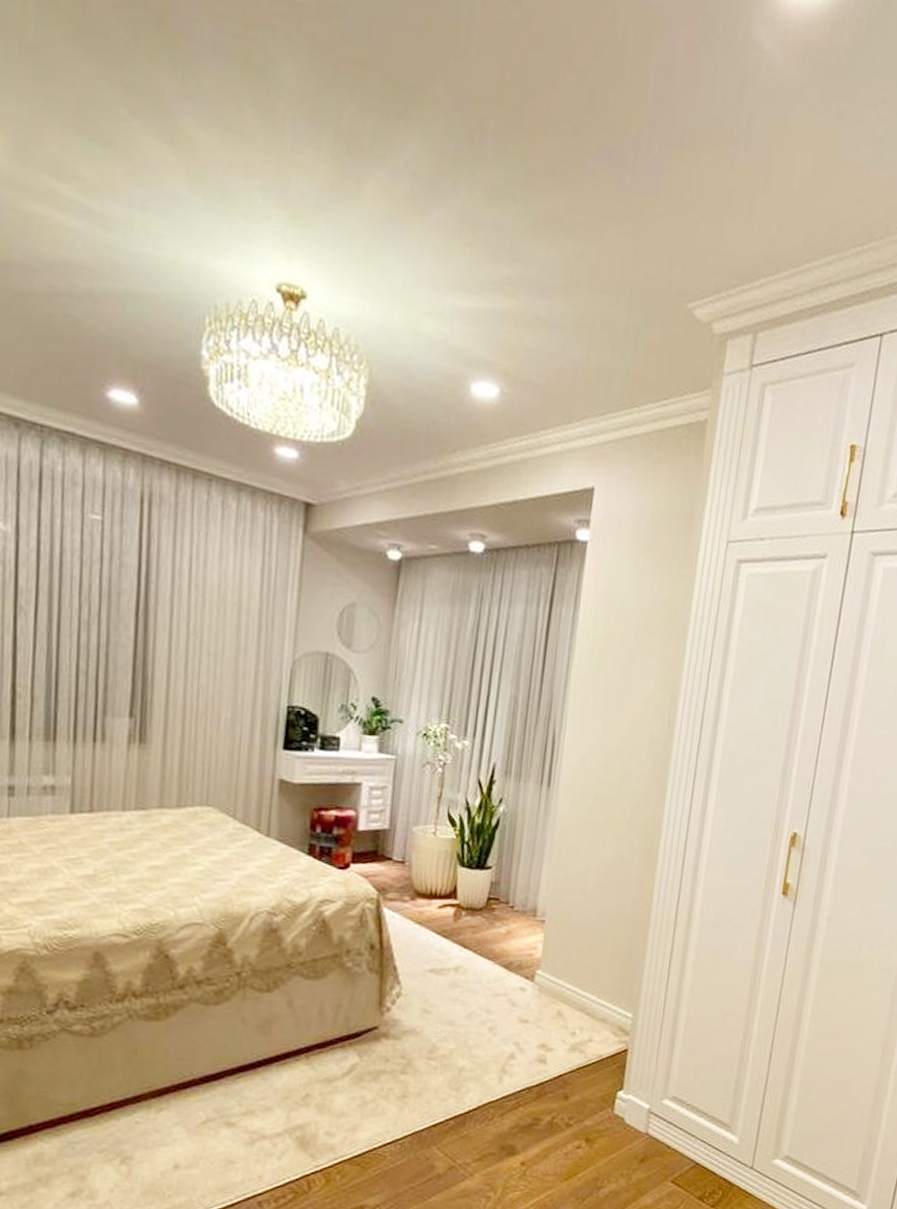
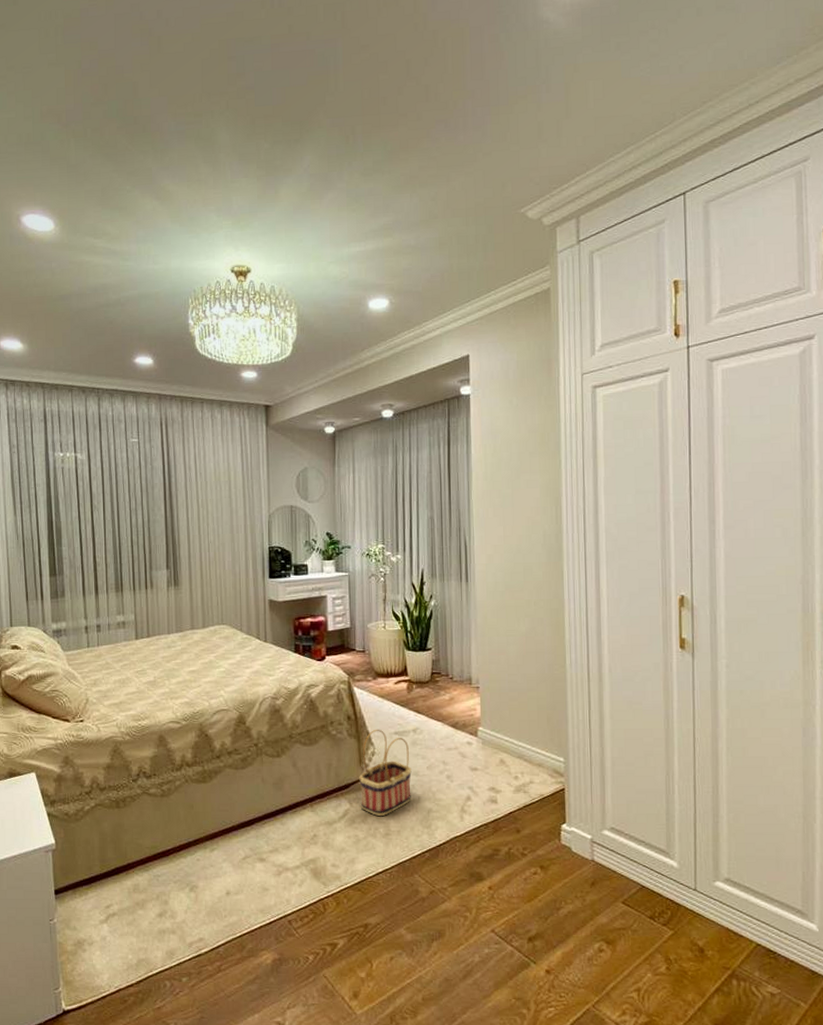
basket: none [374,963,446,1075] -> present [359,729,412,817]

